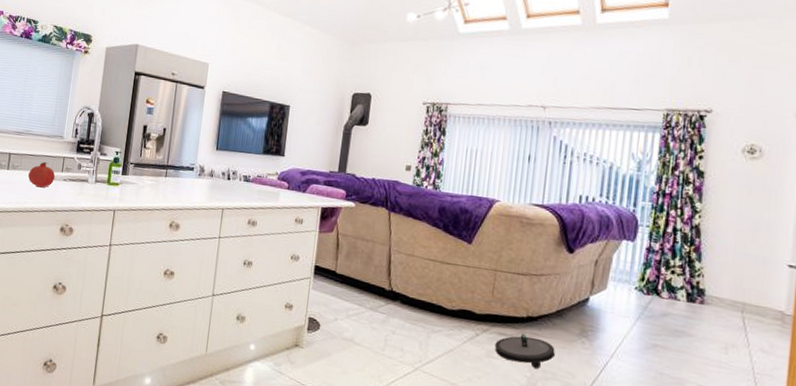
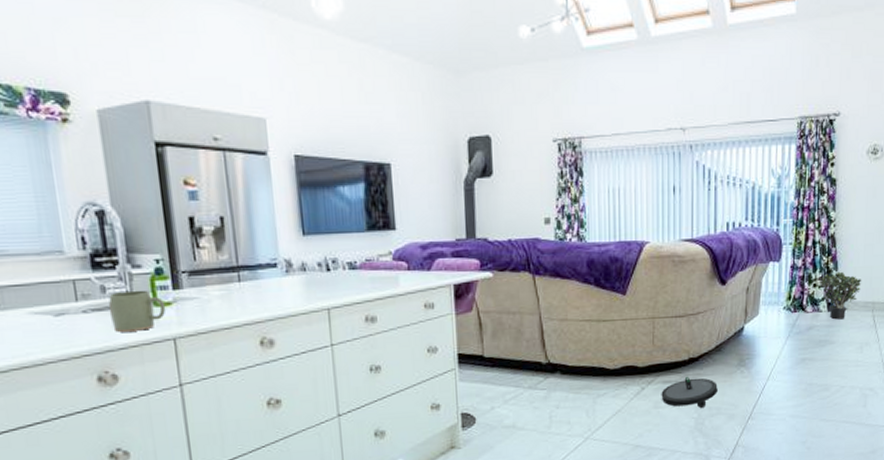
fruit: present [28,162,55,188] -> none [20,292,67,329]
mug: none [78,170,115,201] -> present [108,290,167,332]
potted plant: none [677,263,731,314] -> present [818,271,862,320]

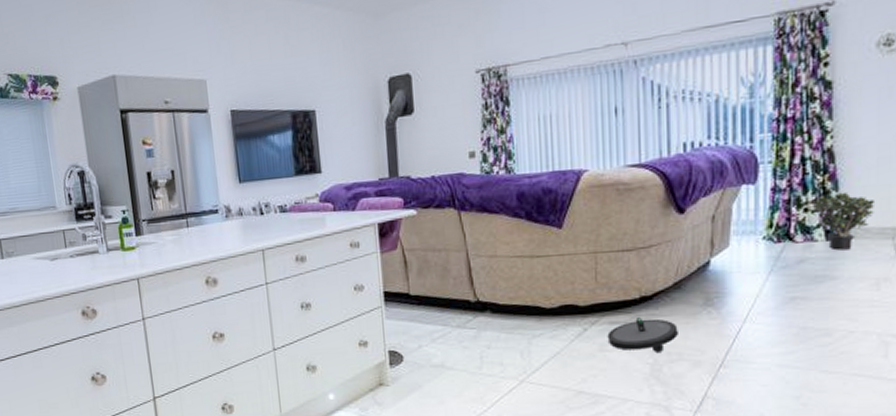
mug: present [108,290,167,332] -> none [88,237,131,273]

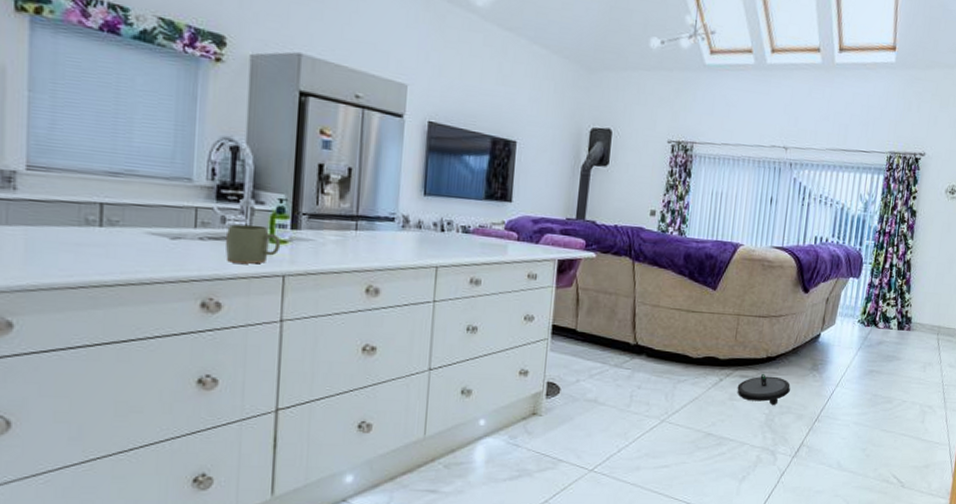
mug: none [88,237,131,273] -> present [224,224,281,264]
potted plant: present [811,191,876,251] -> none [891,294,931,339]

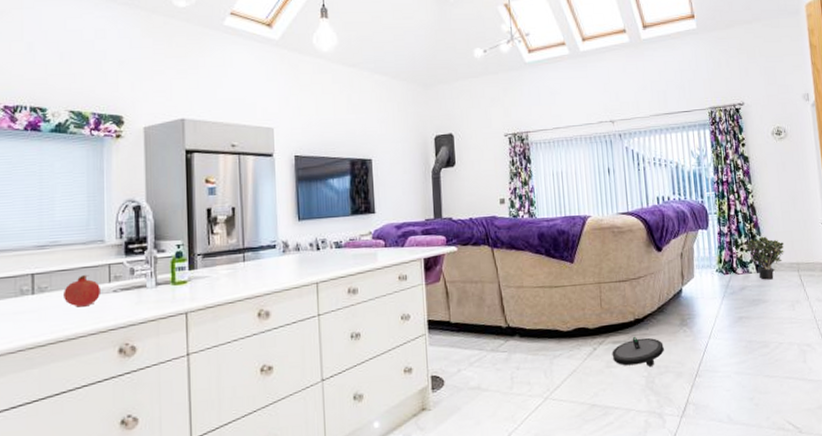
fruit: none [138,214,183,251] -> present [64,275,100,307]
mug: present [224,224,281,264] -> none [135,271,182,308]
potted plant: none [891,294,931,339] -> present [745,236,784,280]

